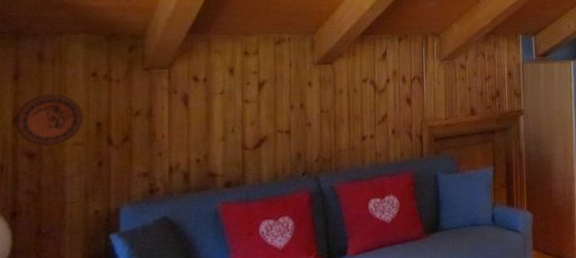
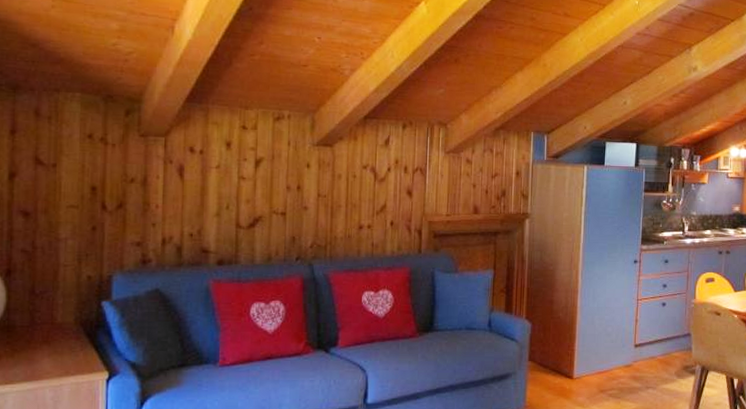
decorative plate: present [15,93,84,146] -> none [11,152,79,206]

